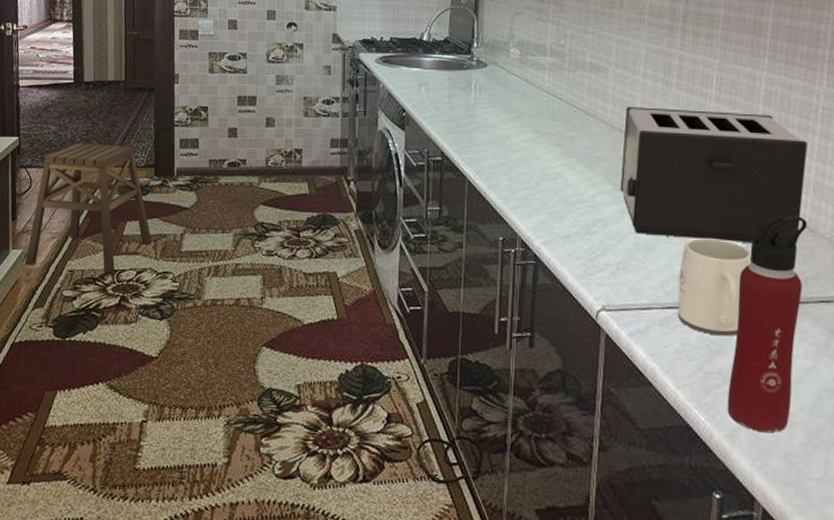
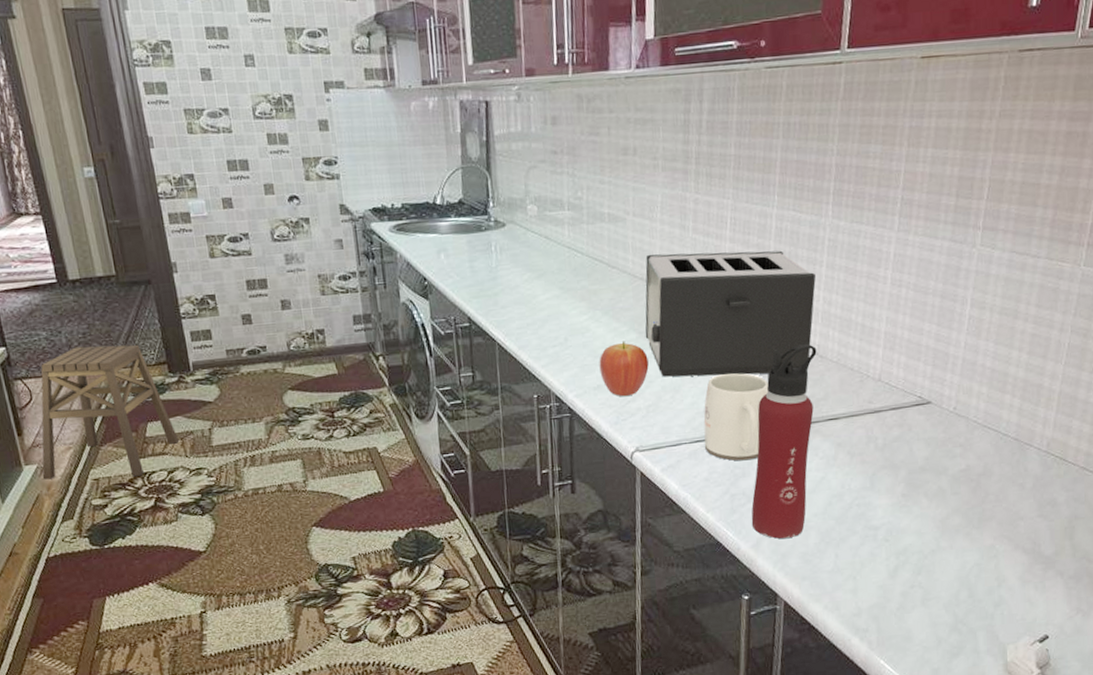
fruit: none [569,191,622,250] -> present [599,341,649,397]

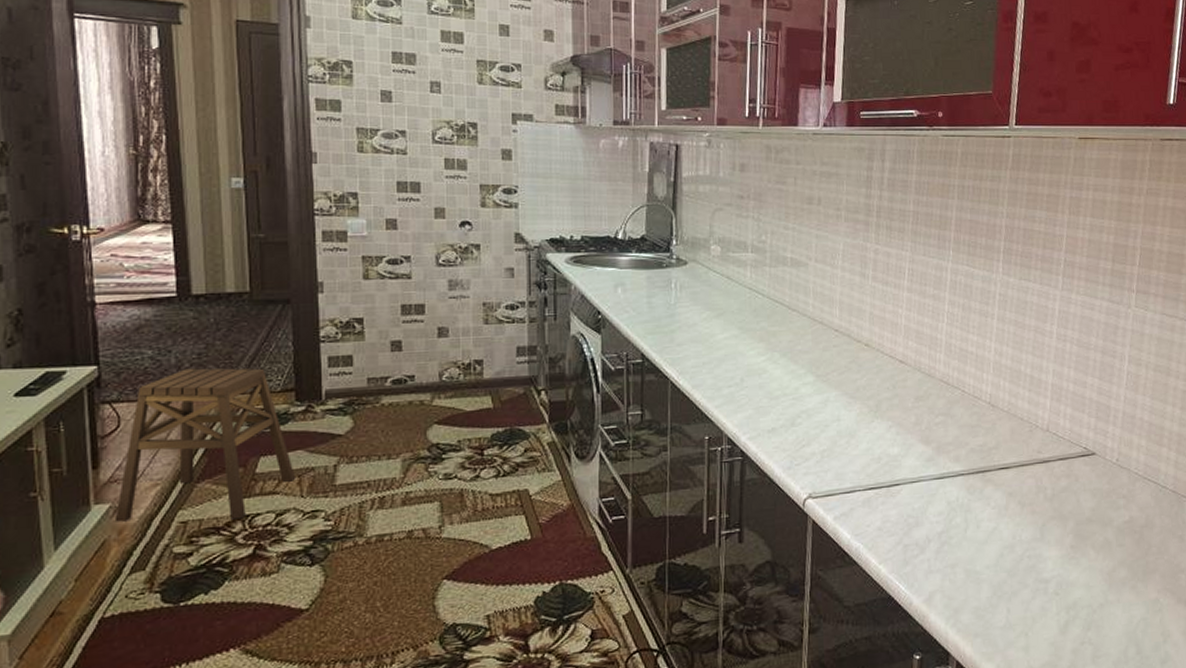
fruit: present [599,341,649,397] -> none [775,383,825,441]
toaster: present [645,250,816,377] -> none [822,299,988,422]
mug: present [703,373,769,461] -> none [878,419,943,510]
water bottle: present [751,344,817,539] -> none [924,393,989,593]

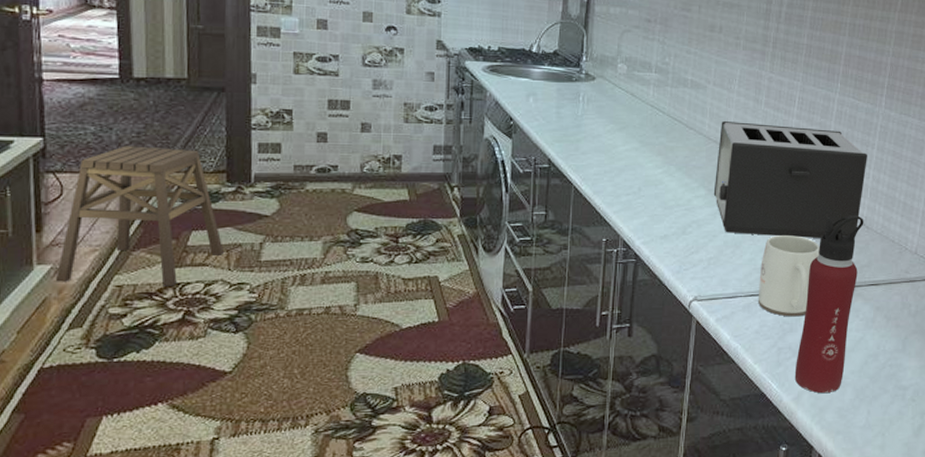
toaster: none [822,299,988,422] -> present [713,120,867,238]
mug: none [878,419,943,510] -> present [759,235,820,317]
water bottle: none [924,393,989,593] -> present [794,215,864,394]

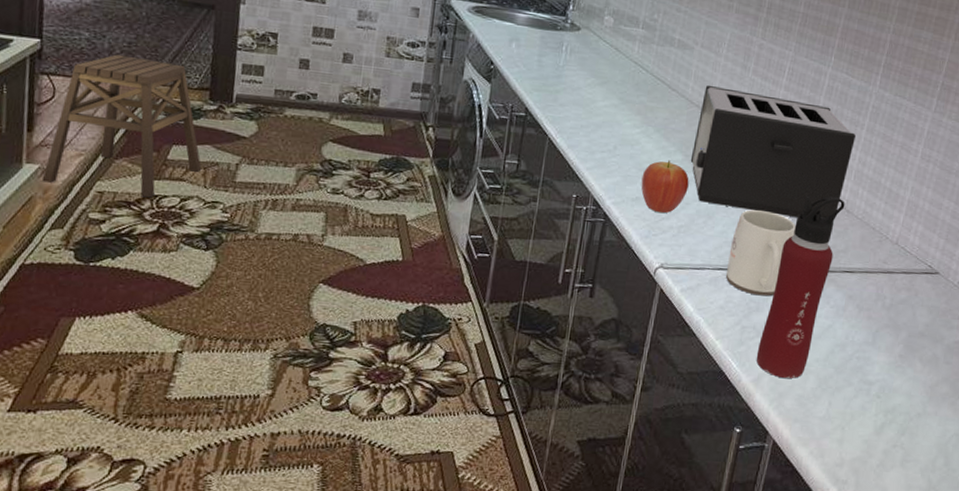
fruit: none [668,196,714,248] -> present [641,160,689,214]

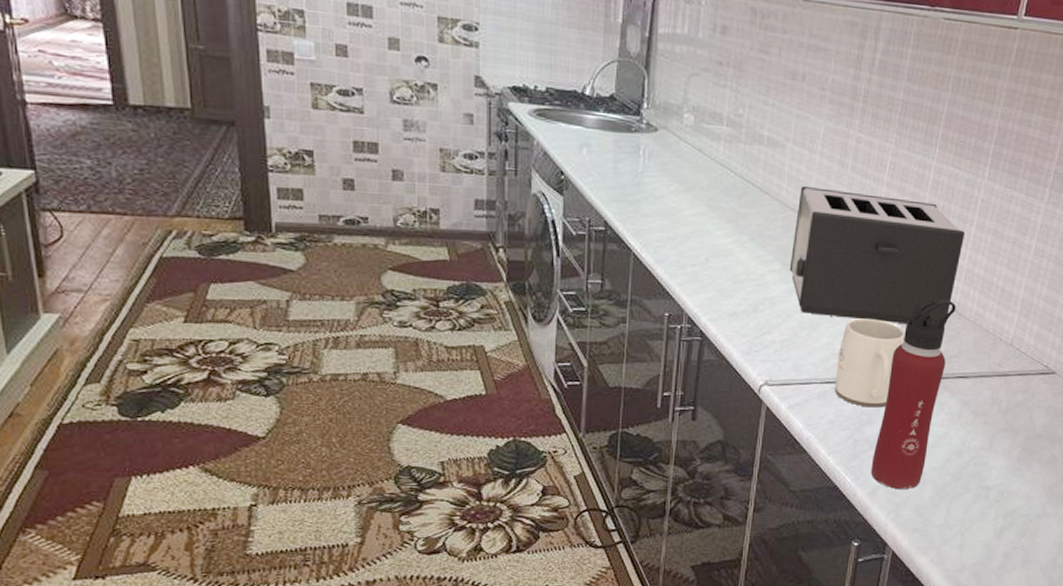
stool: present [41,54,201,198] -> none [65,183,247,343]
fruit: present [641,160,689,214] -> none [738,270,790,328]

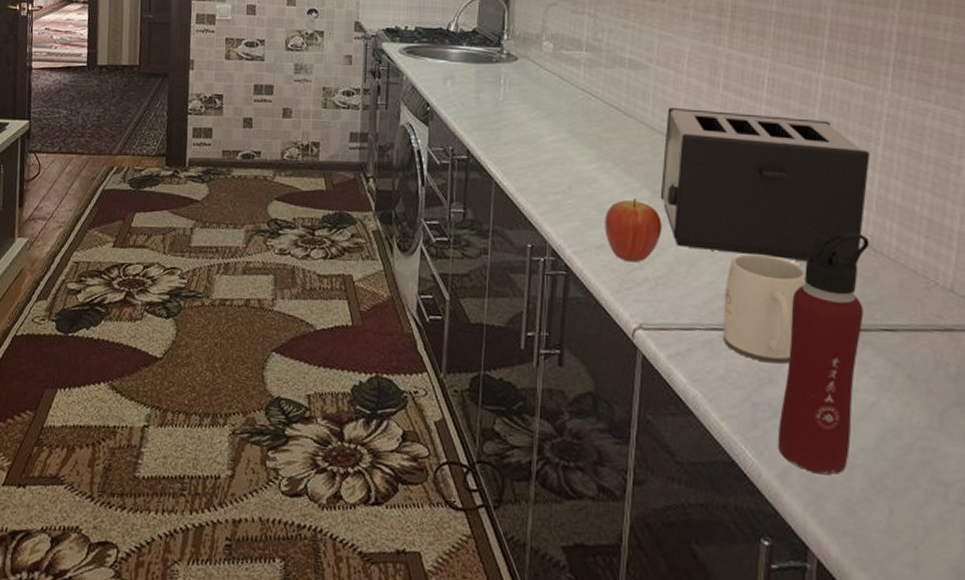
fruit: none [738,270,790,328] -> present [604,198,662,263]

